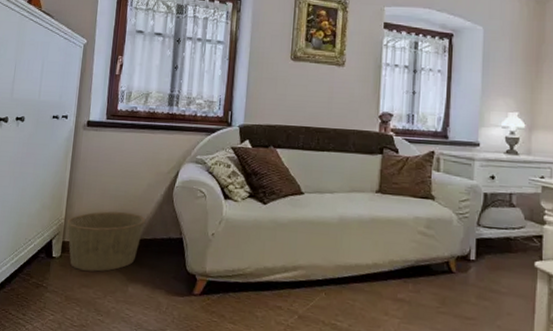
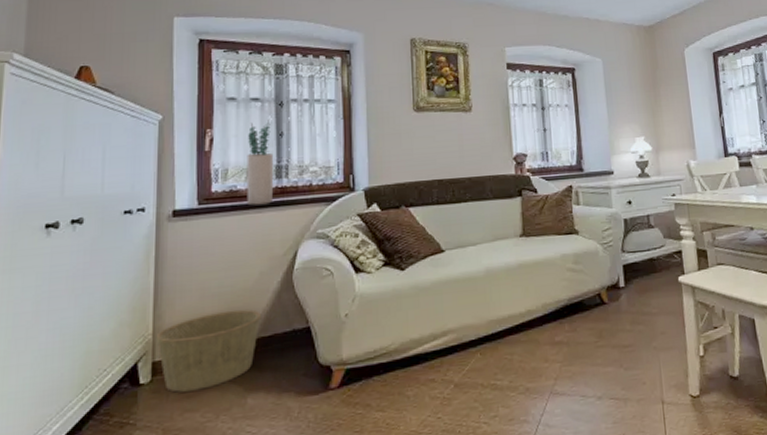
vase: none [143,52,169,127] -> present [246,118,274,206]

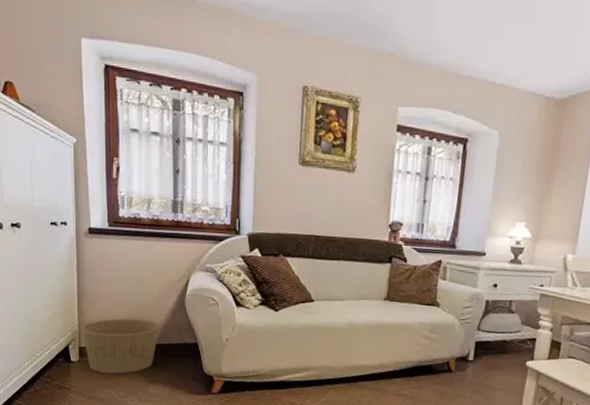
vase: present [246,118,274,206] -> none [148,154,171,235]

